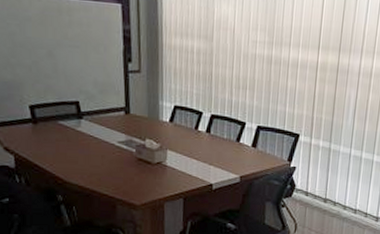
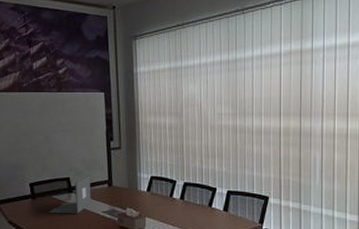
laptop: none [54,100,105,143] -> present [49,175,91,214]

